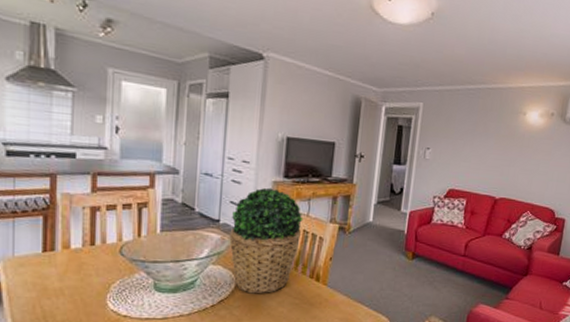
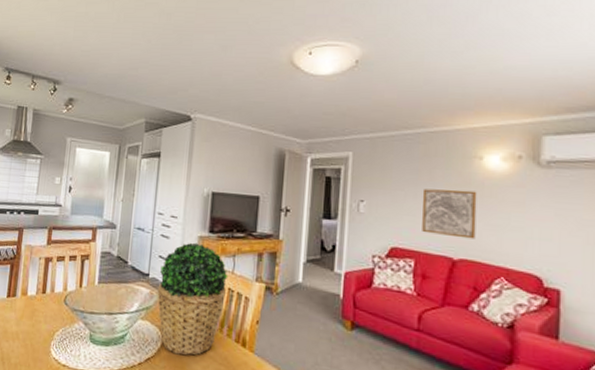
wall art: none [474,139,519,182] -> present [422,188,477,239]

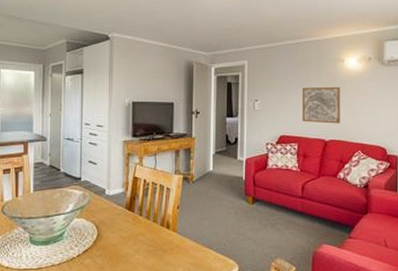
potted plant: present [157,242,228,355] -> none [90,146,151,243]

